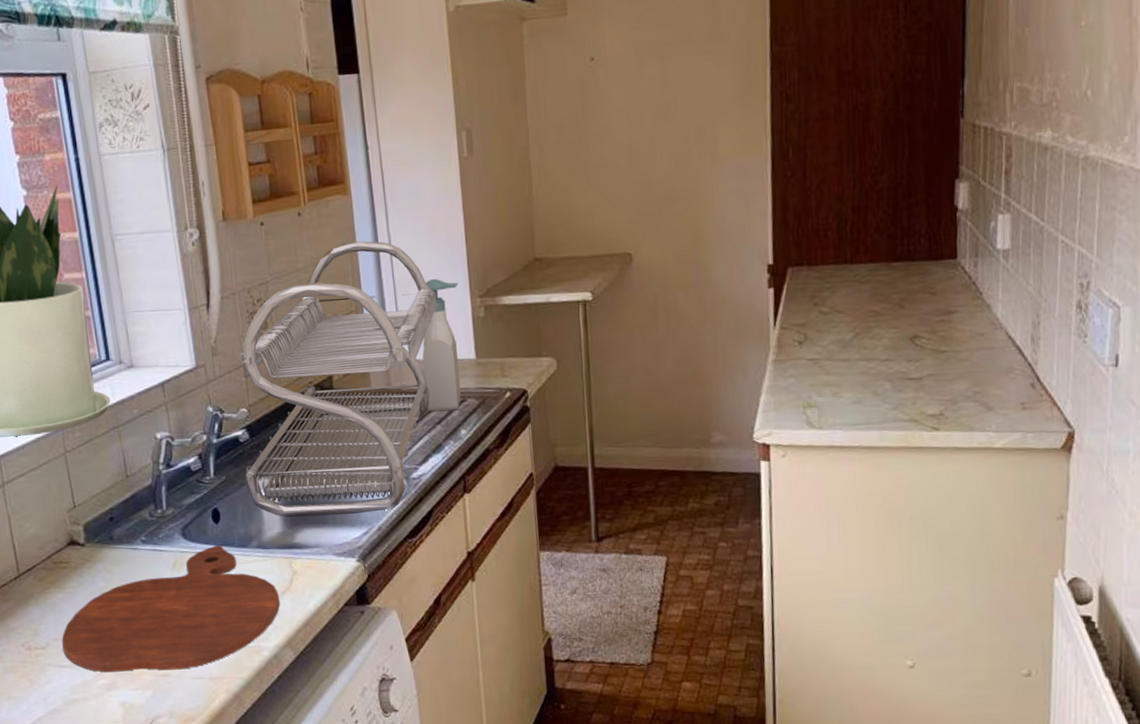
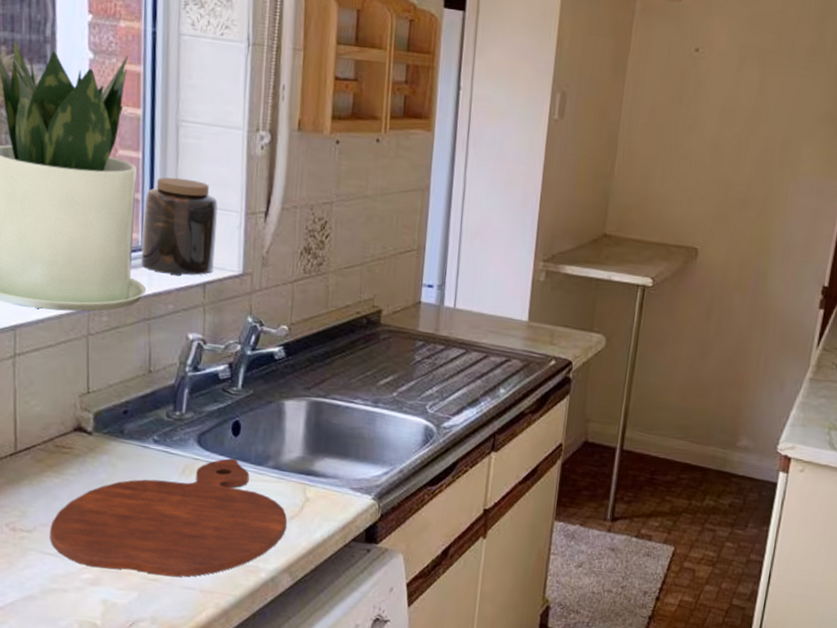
jar: none [95,288,168,381] -> present [141,177,218,276]
dish rack: present [240,241,437,518] -> none [273,179,501,454]
soap bottle: present [422,279,461,412] -> none [470,234,525,369]

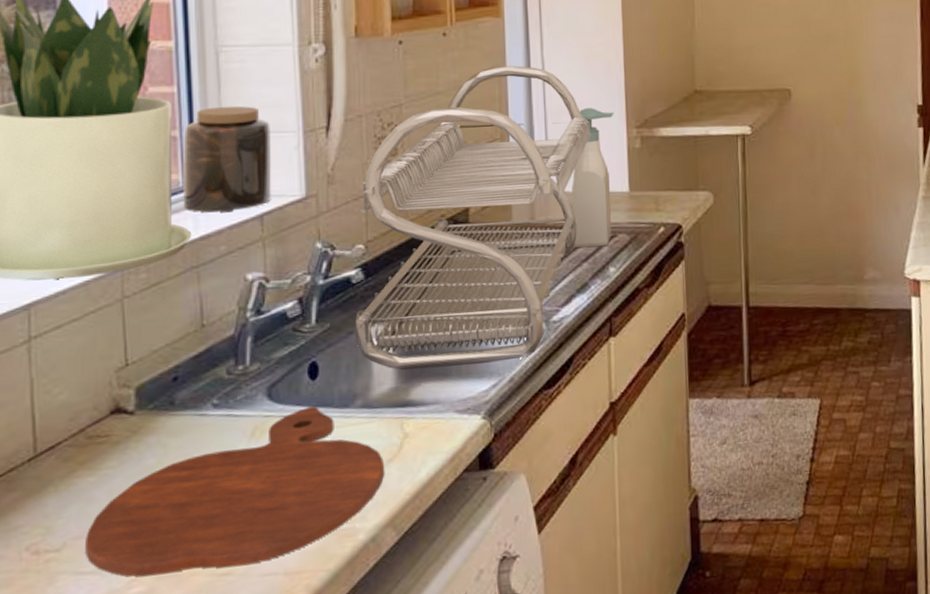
dish rack: none [273,179,501,454] -> present [354,65,591,371]
soap bottle: none [470,234,525,369] -> present [572,108,614,249]

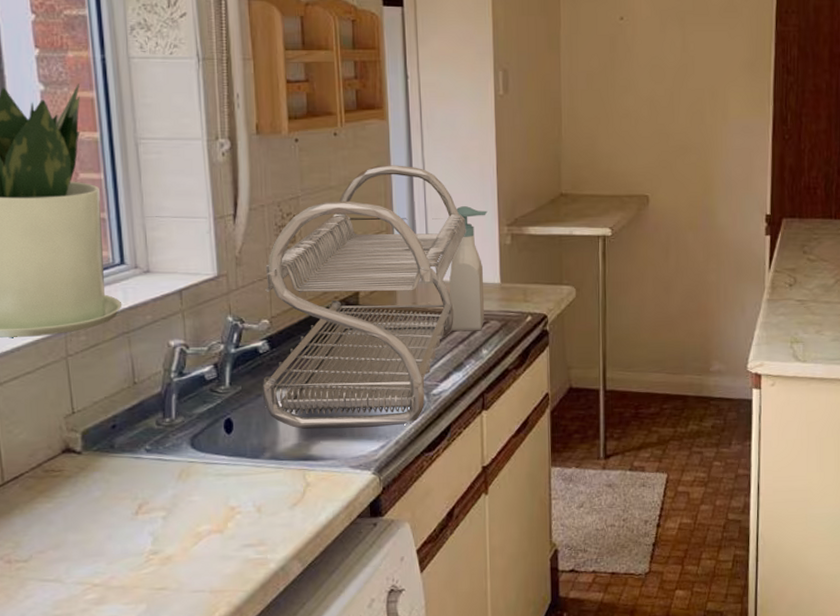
cutting board: present [85,405,385,577] -> none [47,455,291,587]
jar: present [183,106,272,213] -> none [111,192,188,286]

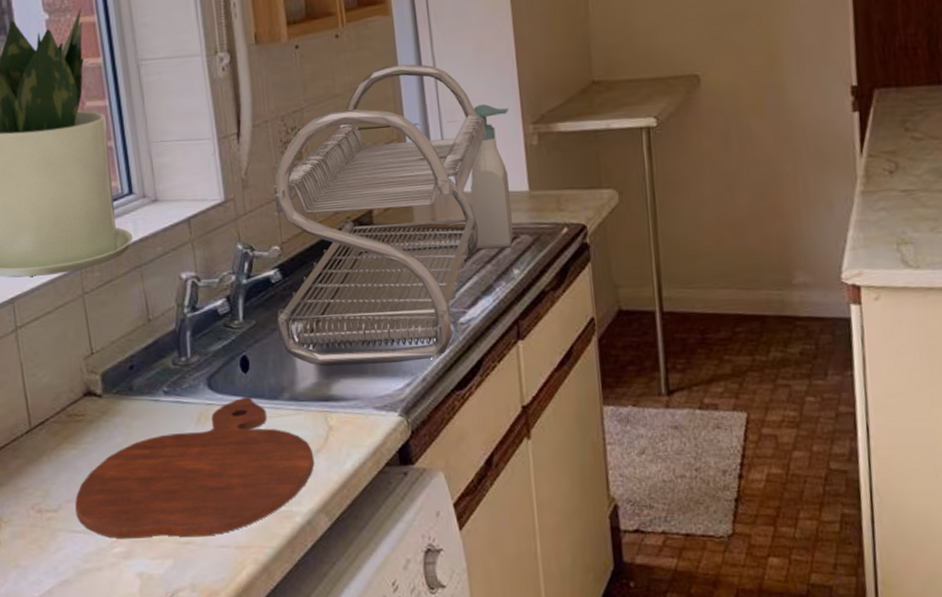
cutting board: none [47,455,291,587] -> present [75,396,315,539]

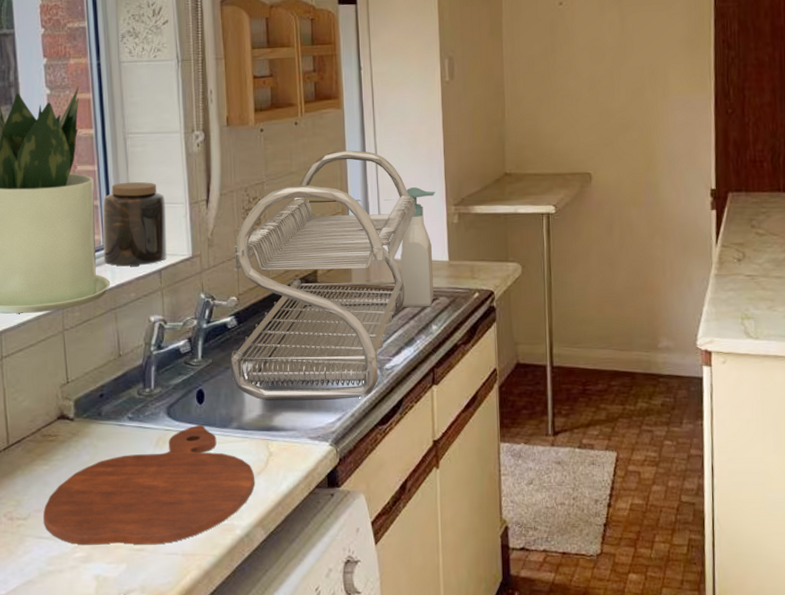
jar: none [118,116,195,217] -> present [102,181,167,267]

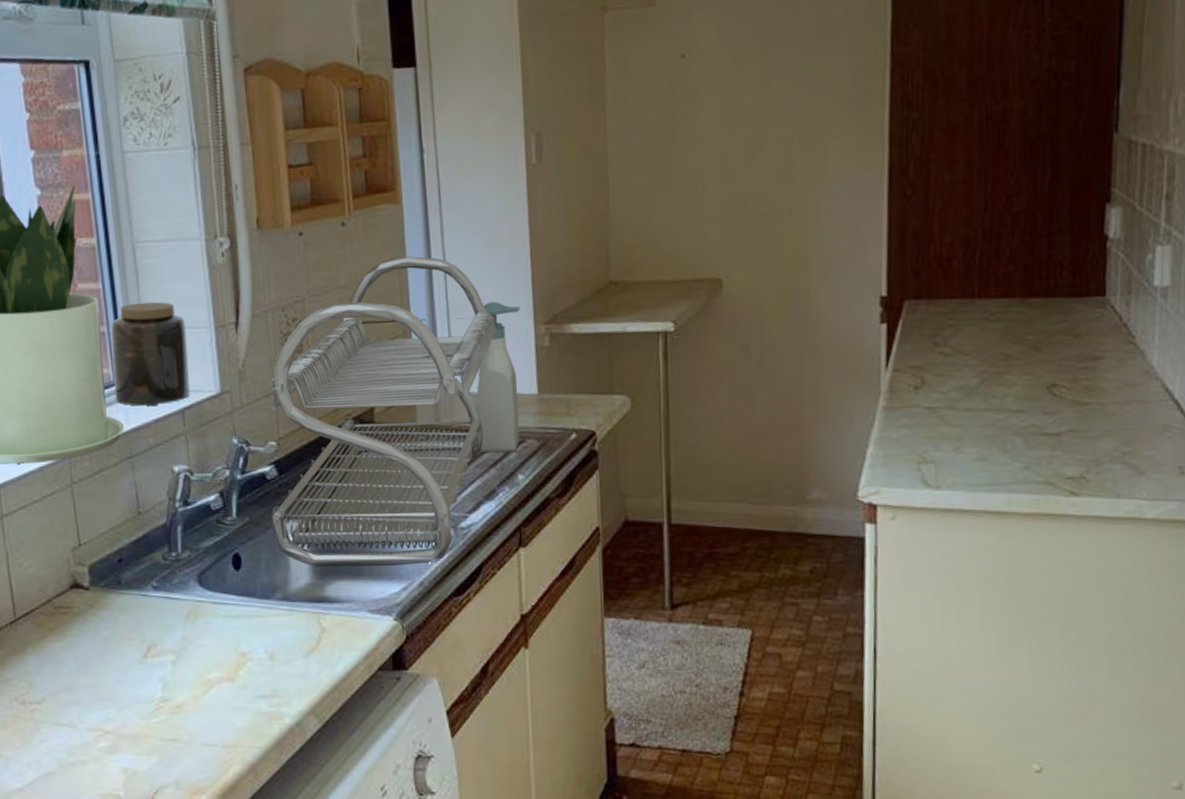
cutting board: present [43,424,255,545] -> none [59,594,306,735]

